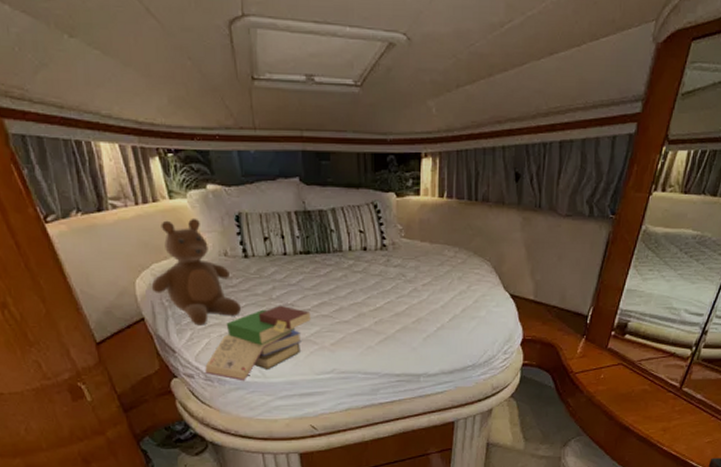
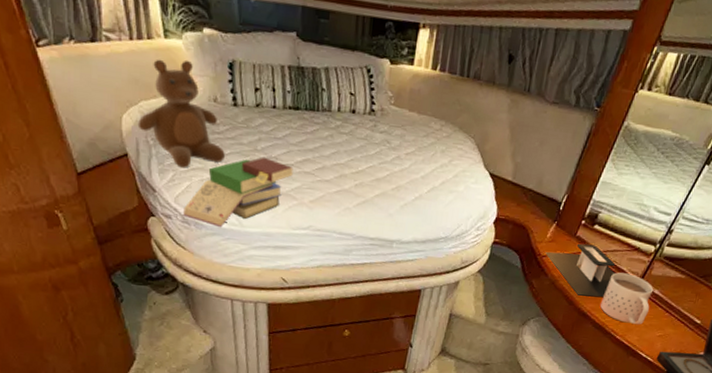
tissue dispenser: none [577,355,653,409] -> present [544,243,616,297]
mug: none [641,381,696,434] -> present [600,272,654,325]

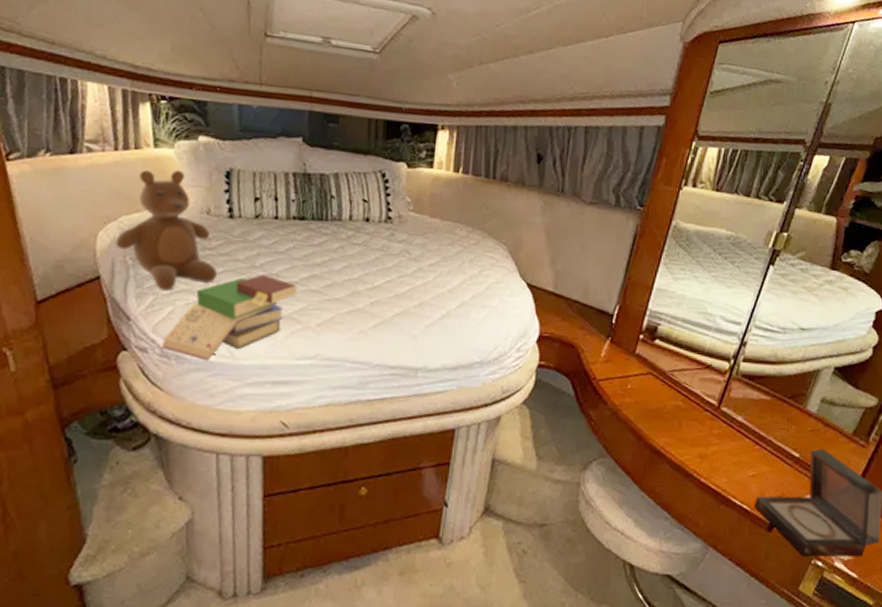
tissue dispenser: present [544,243,616,297] -> none [600,362,687,429]
mug: present [600,272,654,325] -> none [674,396,736,463]

